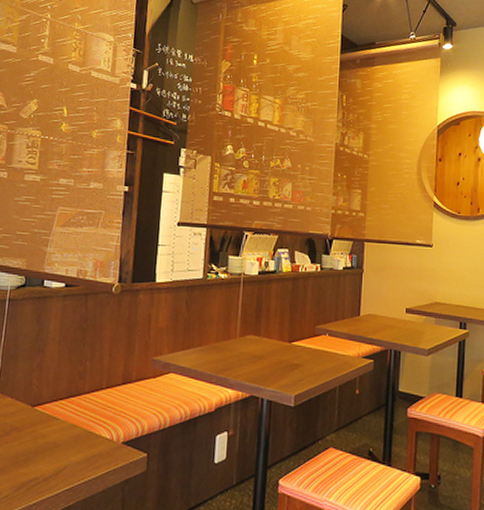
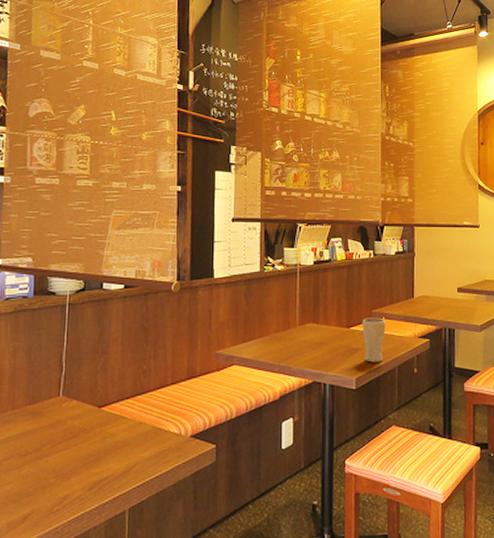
drinking glass: none [304,333,329,381] -> present [362,317,386,363]

